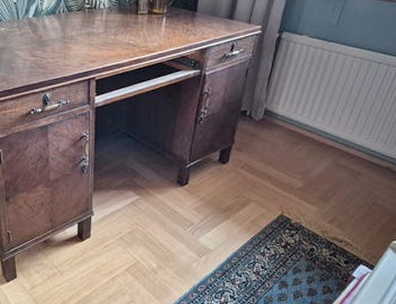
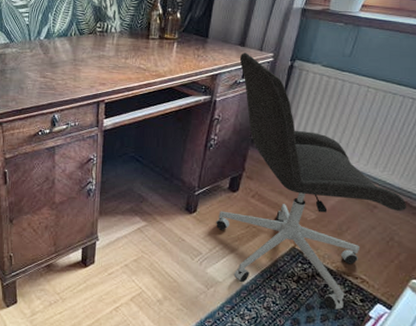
office chair: none [207,26,390,271] -> present [216,53,407,310]

